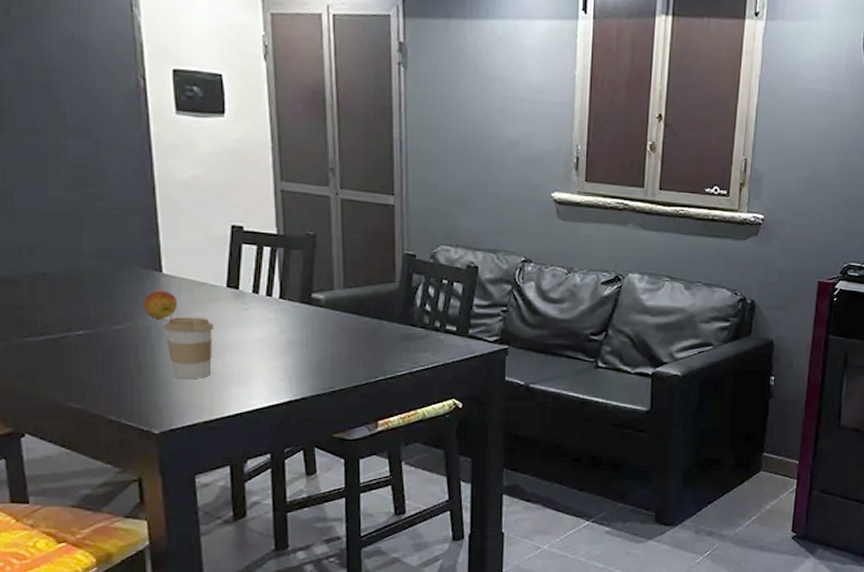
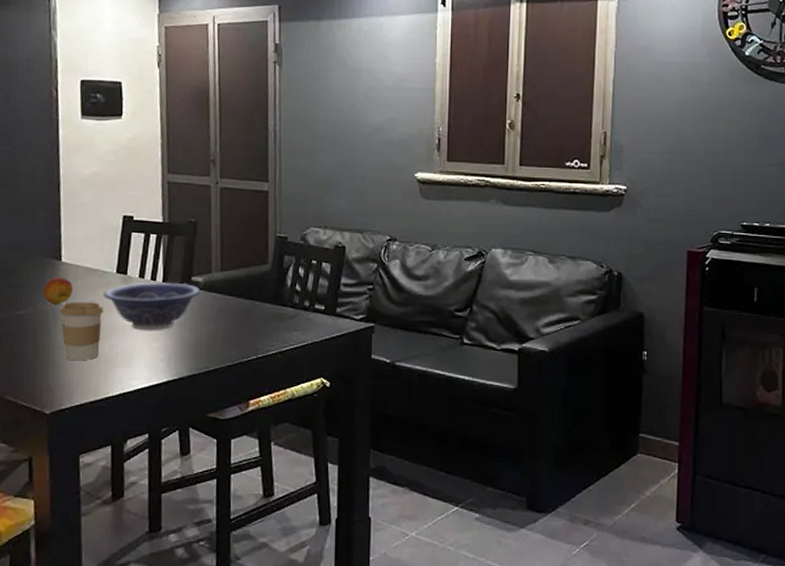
decorative bowl: none [213,297,322,349] -> present [103,282,201,331]

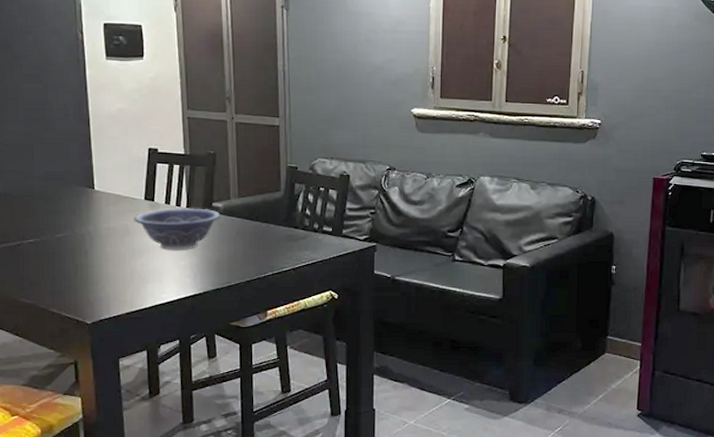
fruit: present [42,277,73,306] -> none [79,204,106,229]
coffee cup: present [59,302,104,361] -> none [95,226,135,278]

